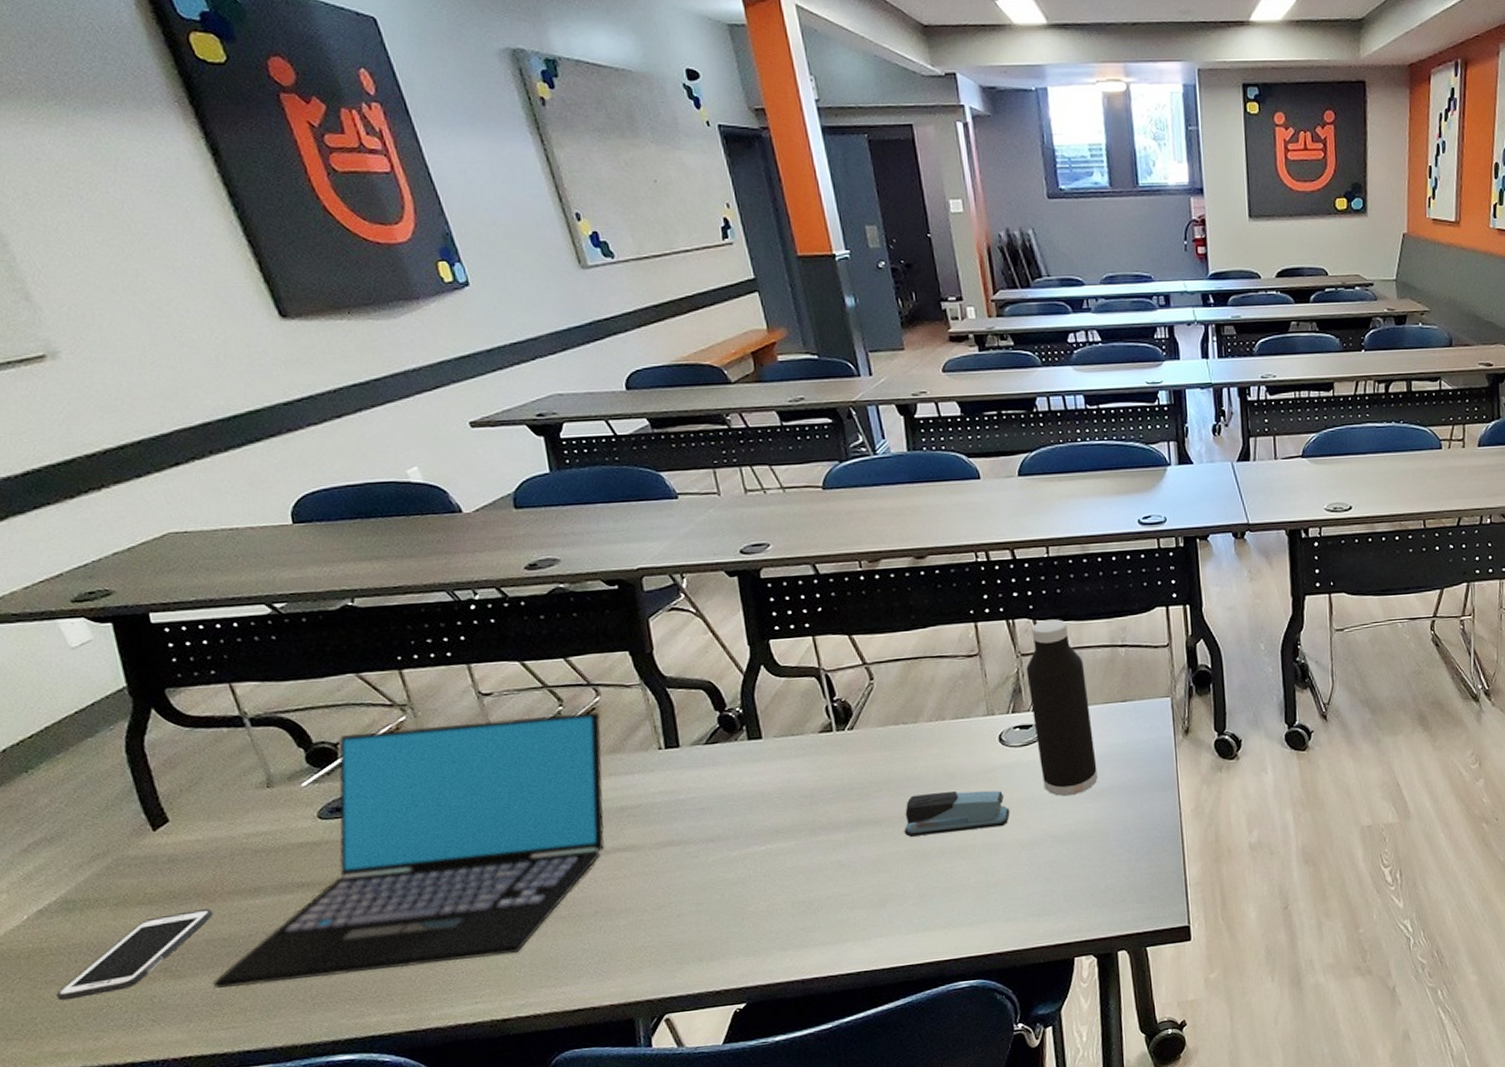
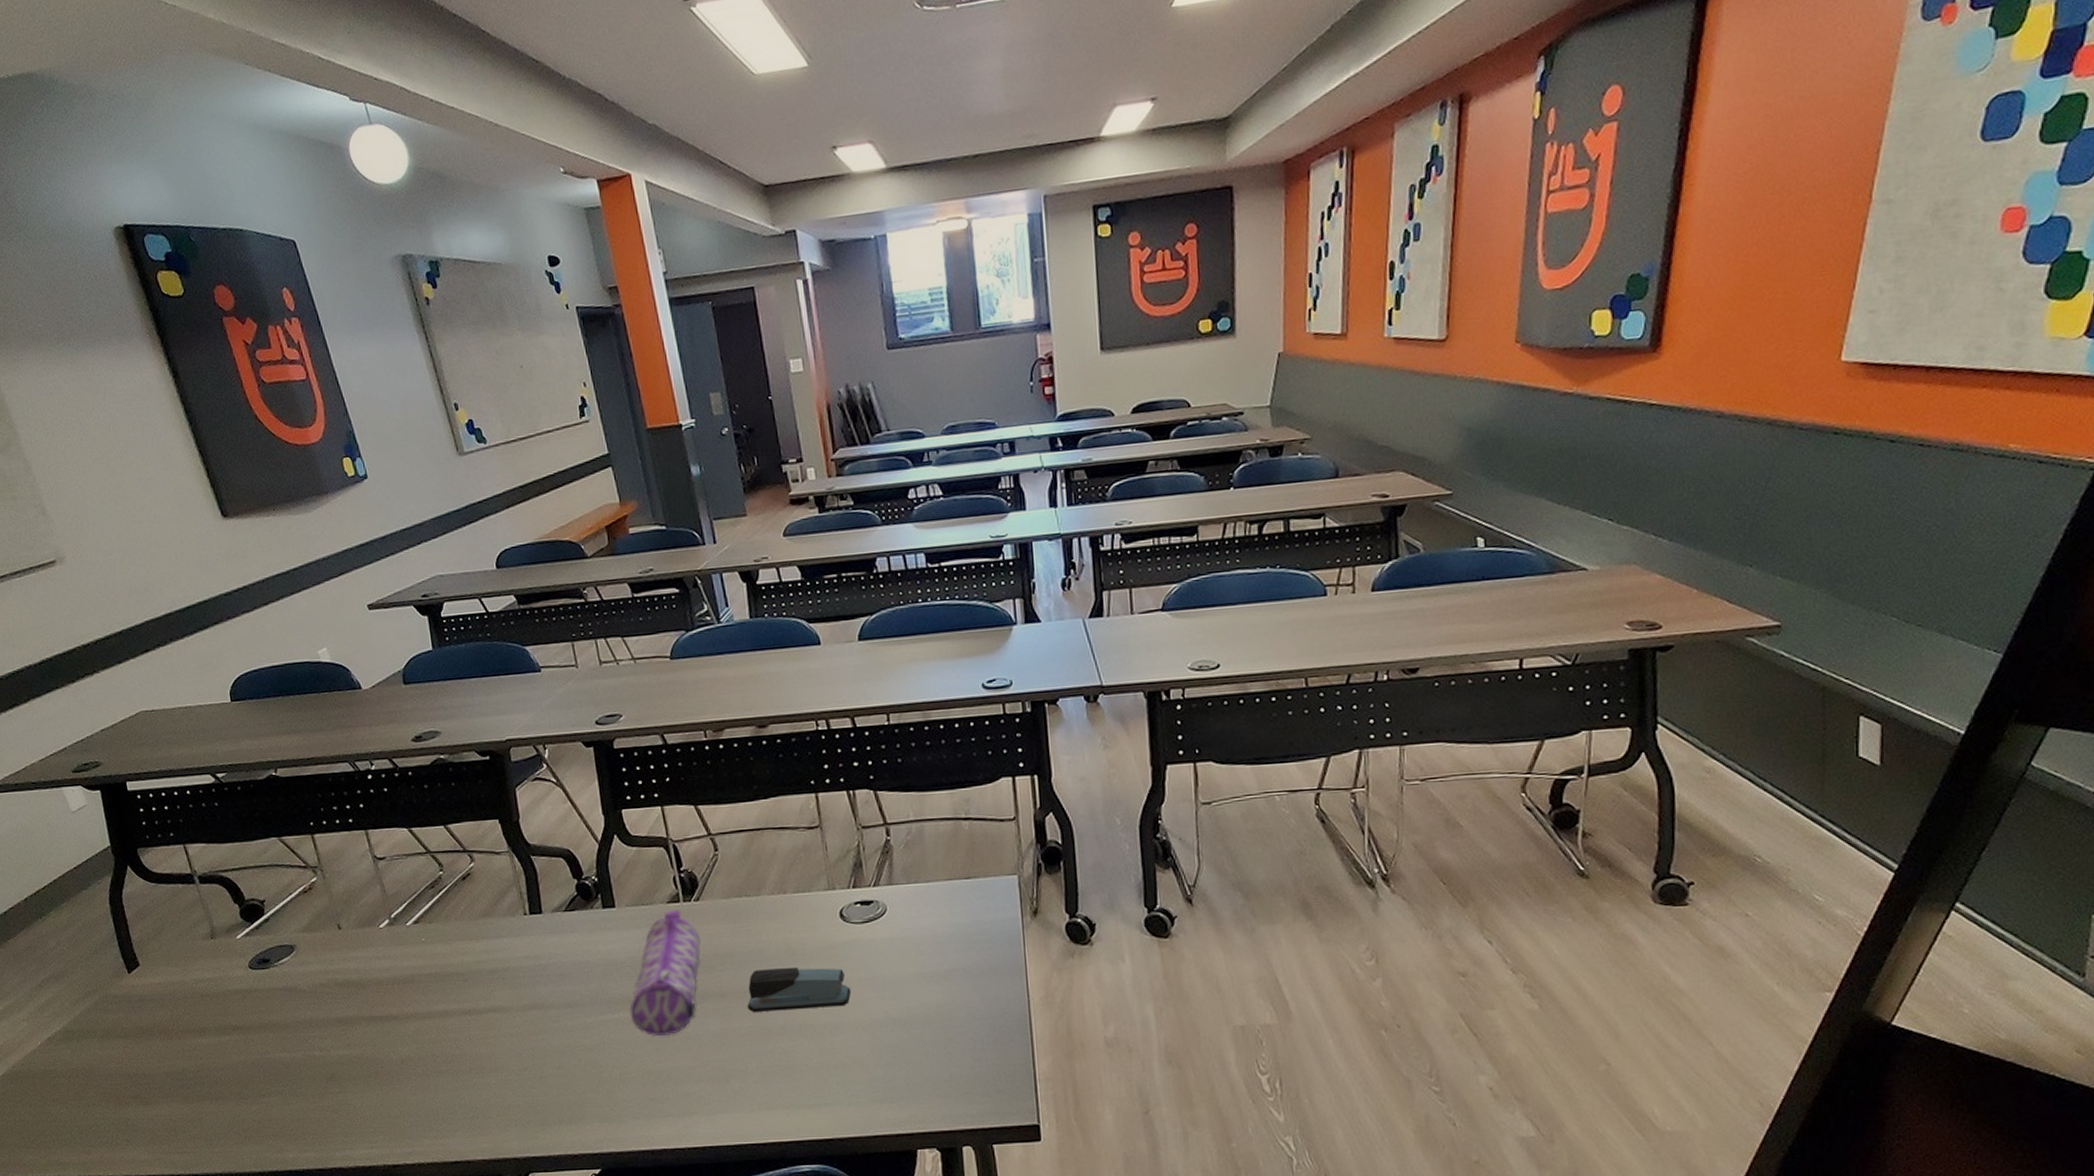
cell phone: present [55,909,213,1001] -> none [59,1045,171,1117]
laptop: present [213,712,605,988] -> none [171,877,478,1117]
pencil case: none [778,738,856,866] -> present [629,909,701,1036]
water bottle: present [1026,619,1098,797] -> none [867,790,941,978]

